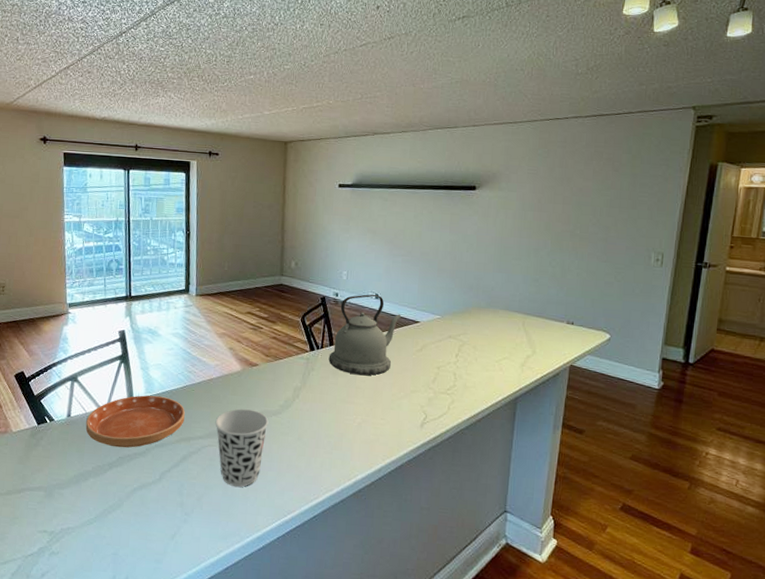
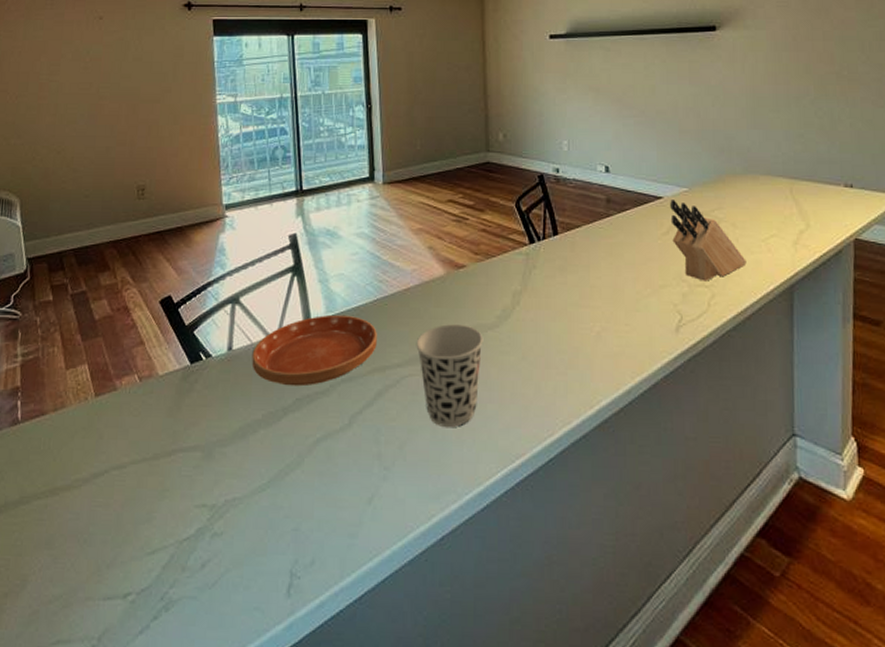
kettle: present [328,294,401,376] -> none [553,166,639,271]
knife block: none [424,324,482,390] -> present [670,200,747,281]

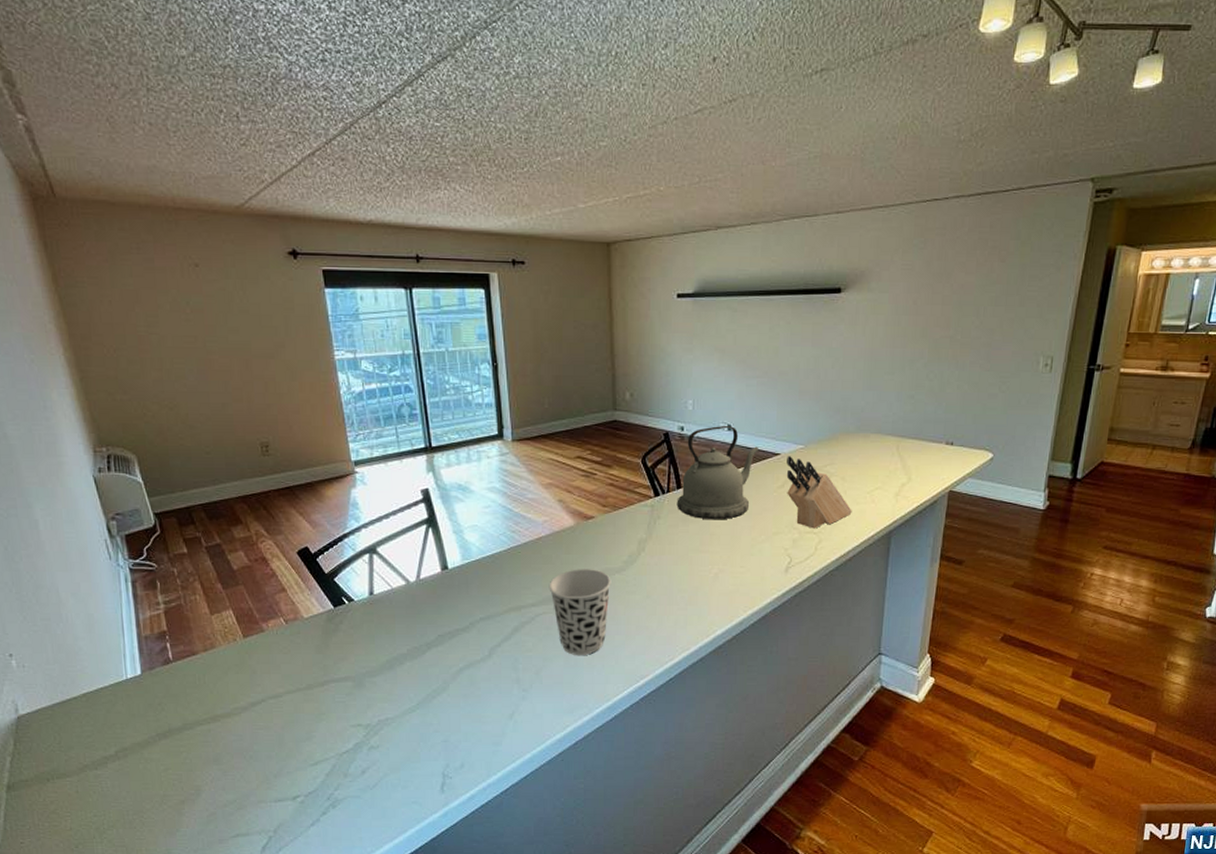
saucer: present [252,314,377,387] -> none [393,562,512,625]
kettle: none [553,166,639,271] -> present [676,425,758,520]

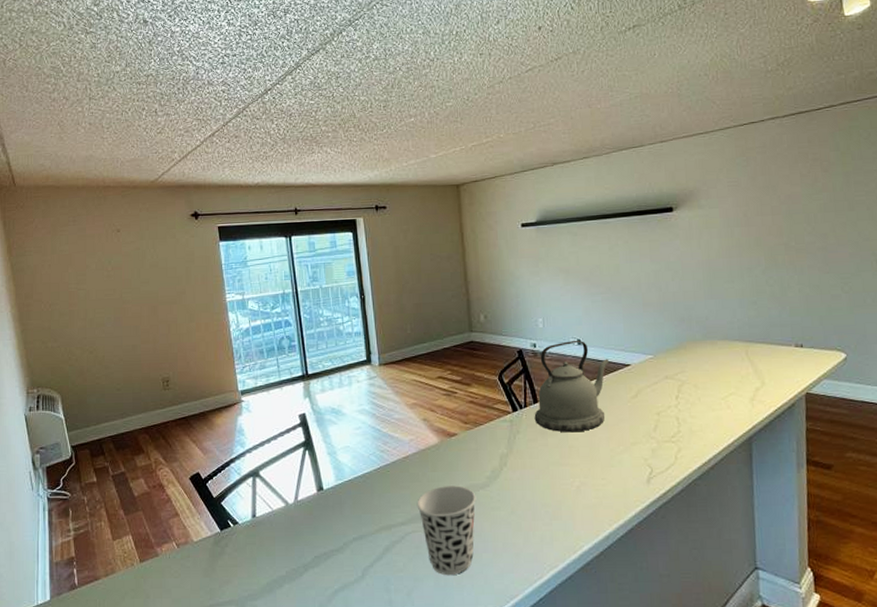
knife block: present [786,456,852,529] -> none [637,366,709,437]

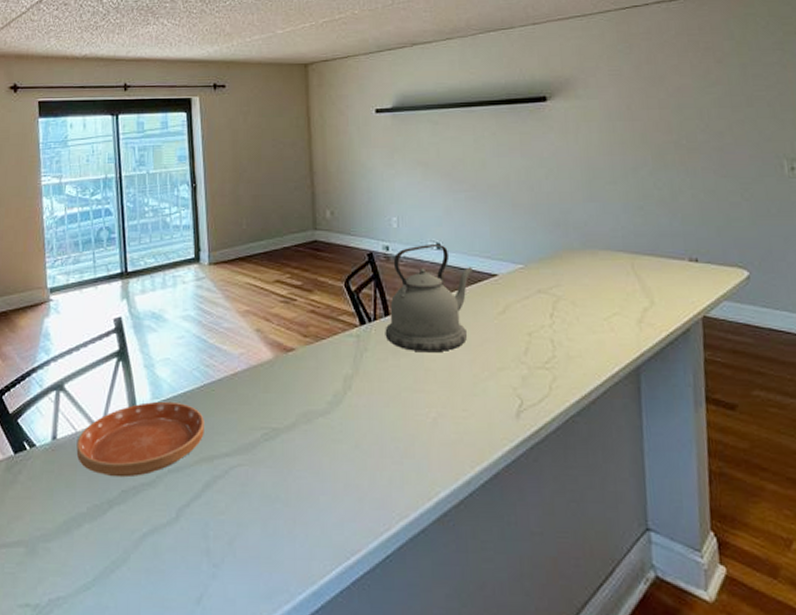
saucer: none [273,482,382,546] -> present [76,401,204,478]
cup: present [417,485,476,575] -> none [244,411,315,521]

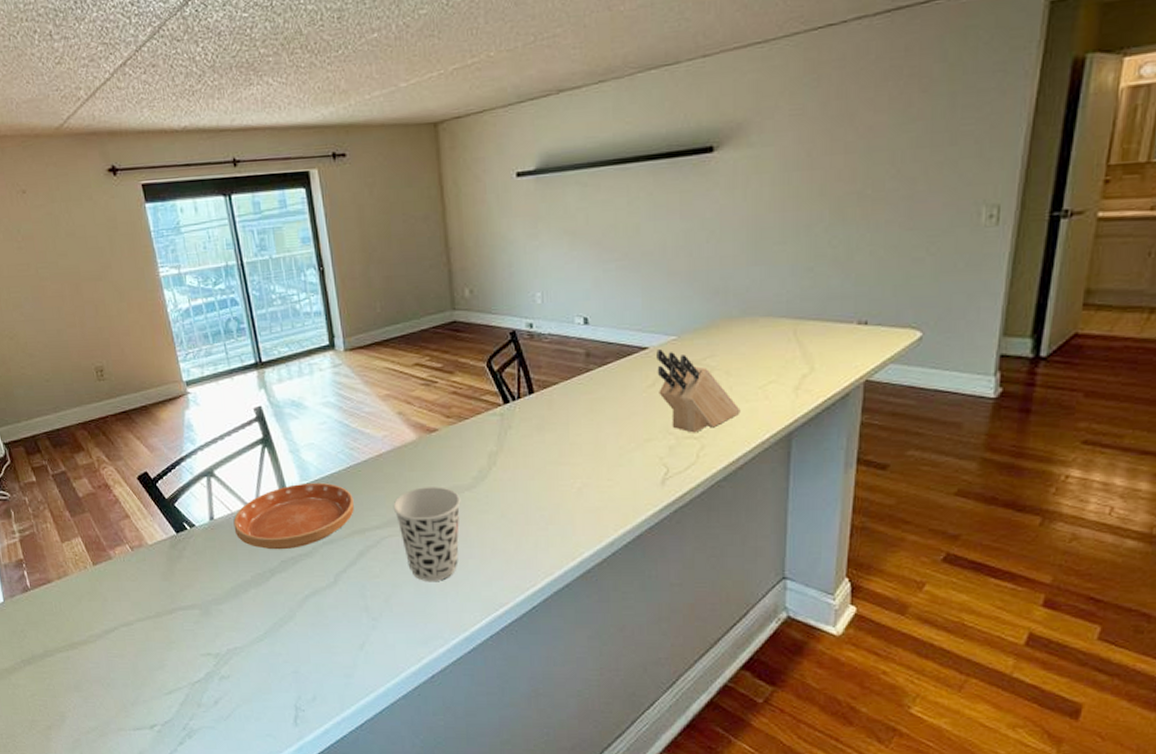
cup: none [244,411,315,521] -> present [393,487,461,581]
kettle: present [385,243,472,353] -> none [529,318,622,428]
knife block: none [505,277,589,363] -> present [657,349,741,433]

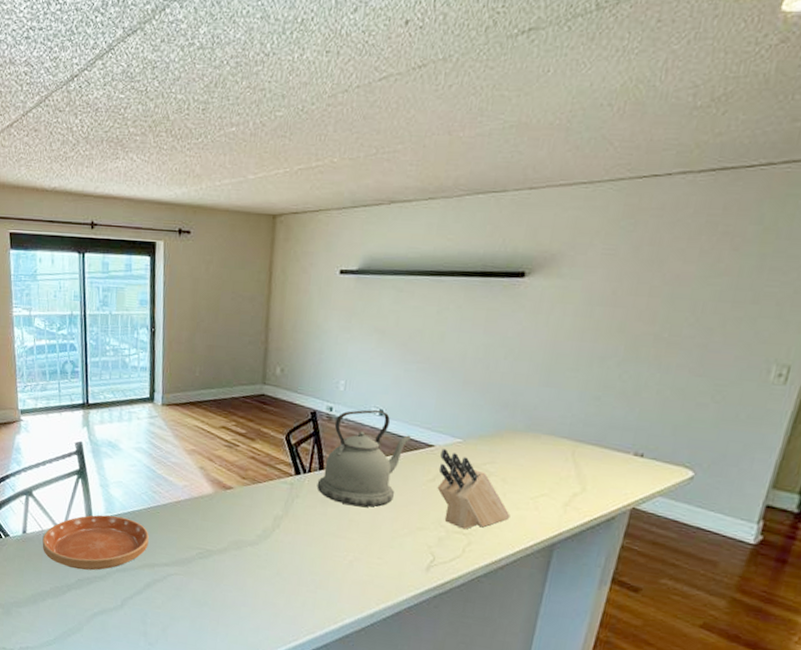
cup: present [393,487,461,581] -> none [182,536,243,621]
kettle: none [529,318,622,428] -> present [317,409,411,507]

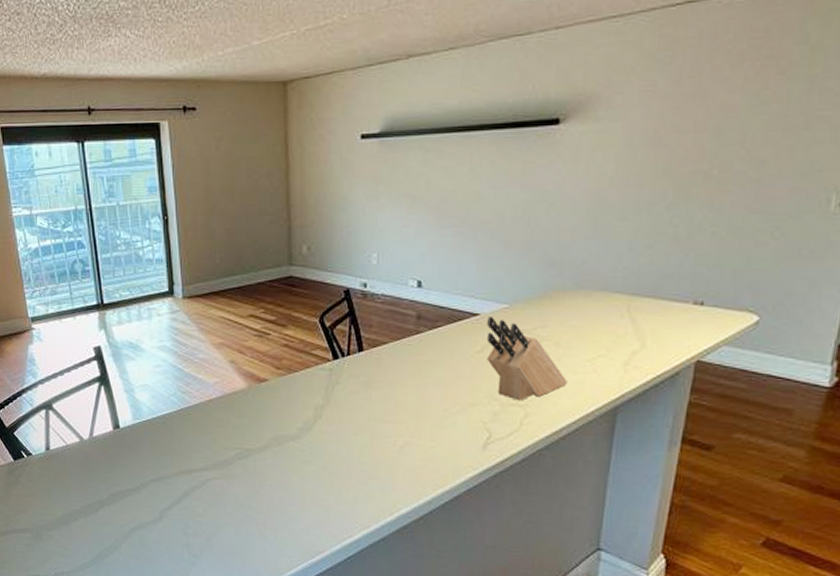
saucer: present [42,515,149,571] -> none [68,422,182,484]
kettle: present [317,409,411,507] -> none [357,281,453,387]

